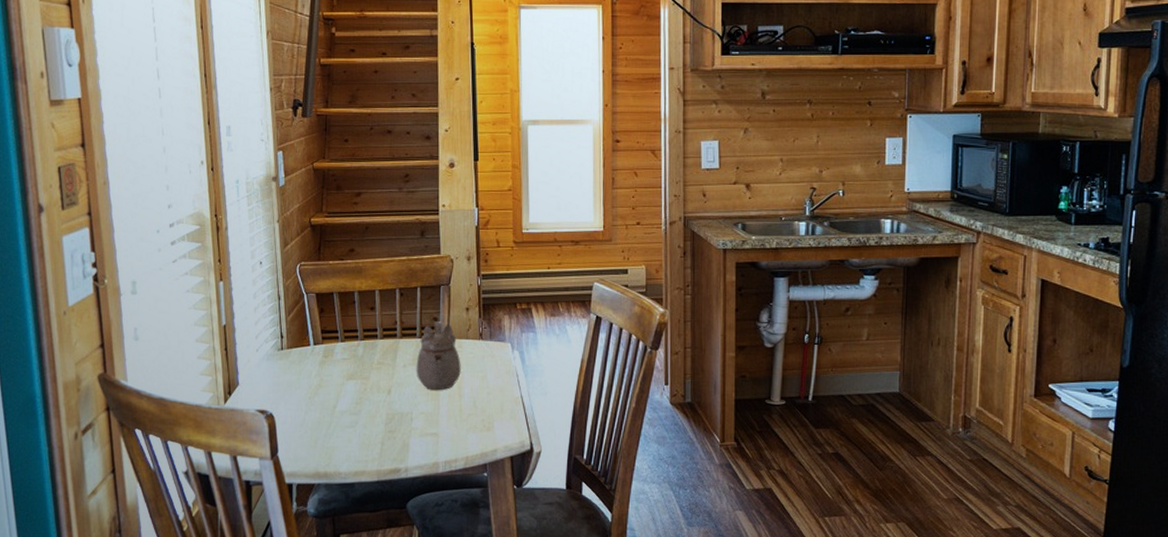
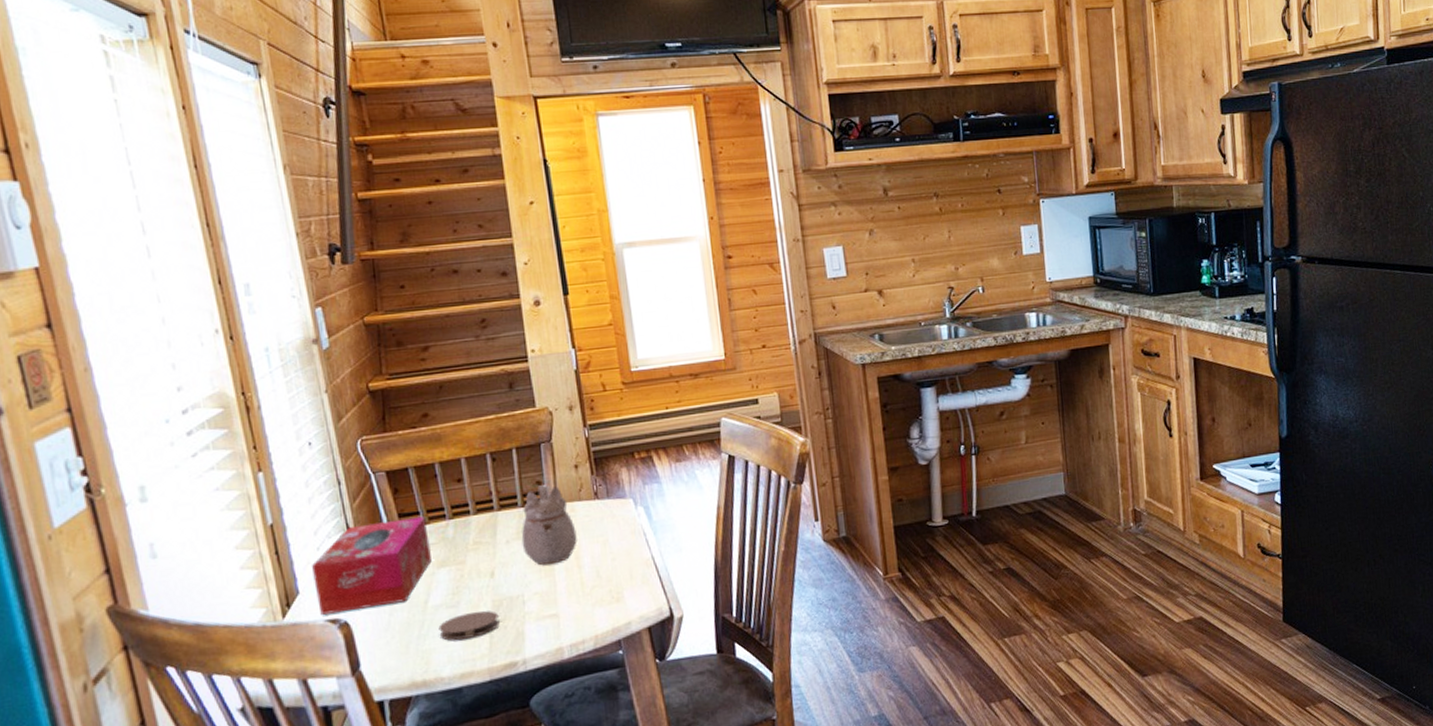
tissue box: none [251,335,343,405] -> present [312,516,432,615]
coaster: none [342,421,390,443] -> present [438,611,500,641]

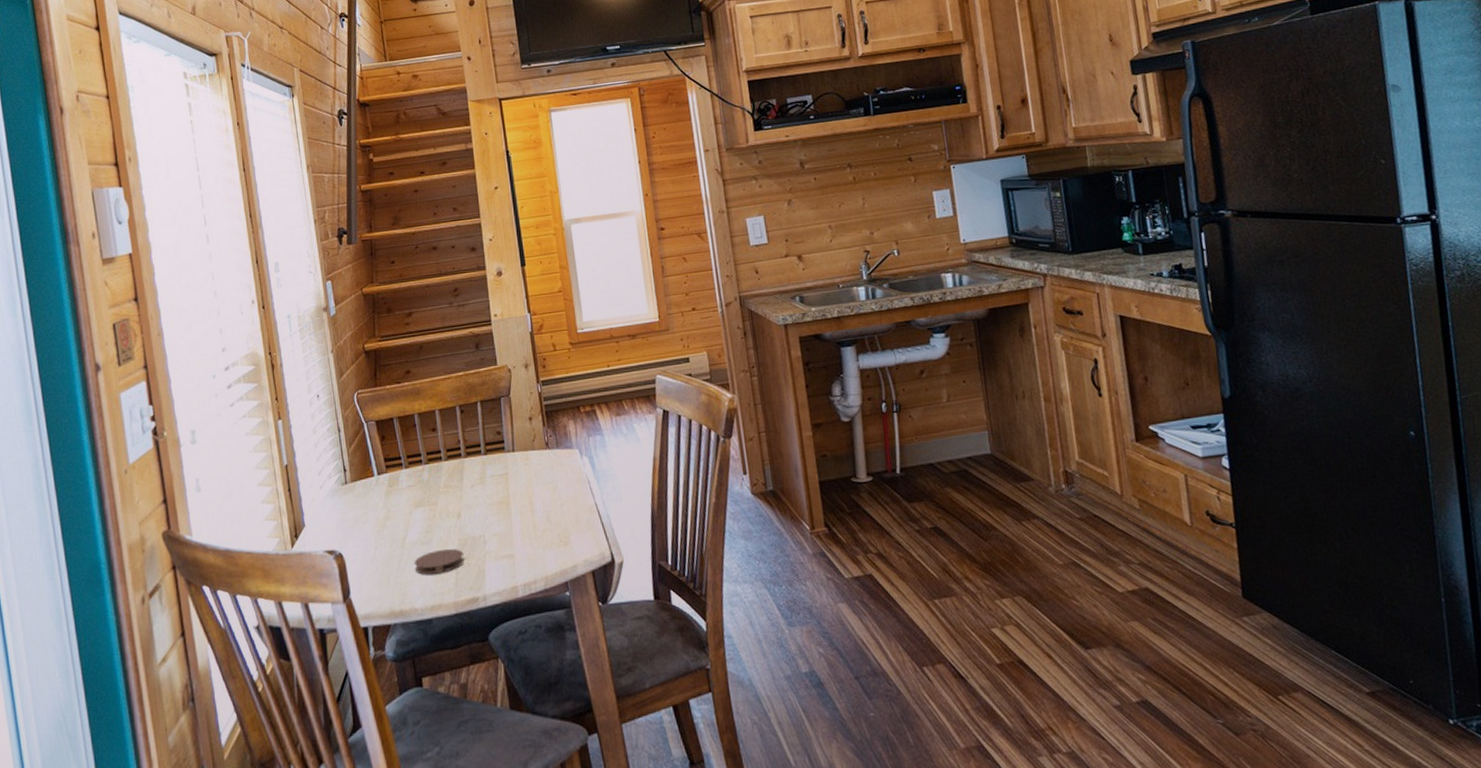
tissue box: present [312,516,432,615] -> none [316,461,410,546]
teapot: present [521,485,577,565] -> none [483,435,531,509]

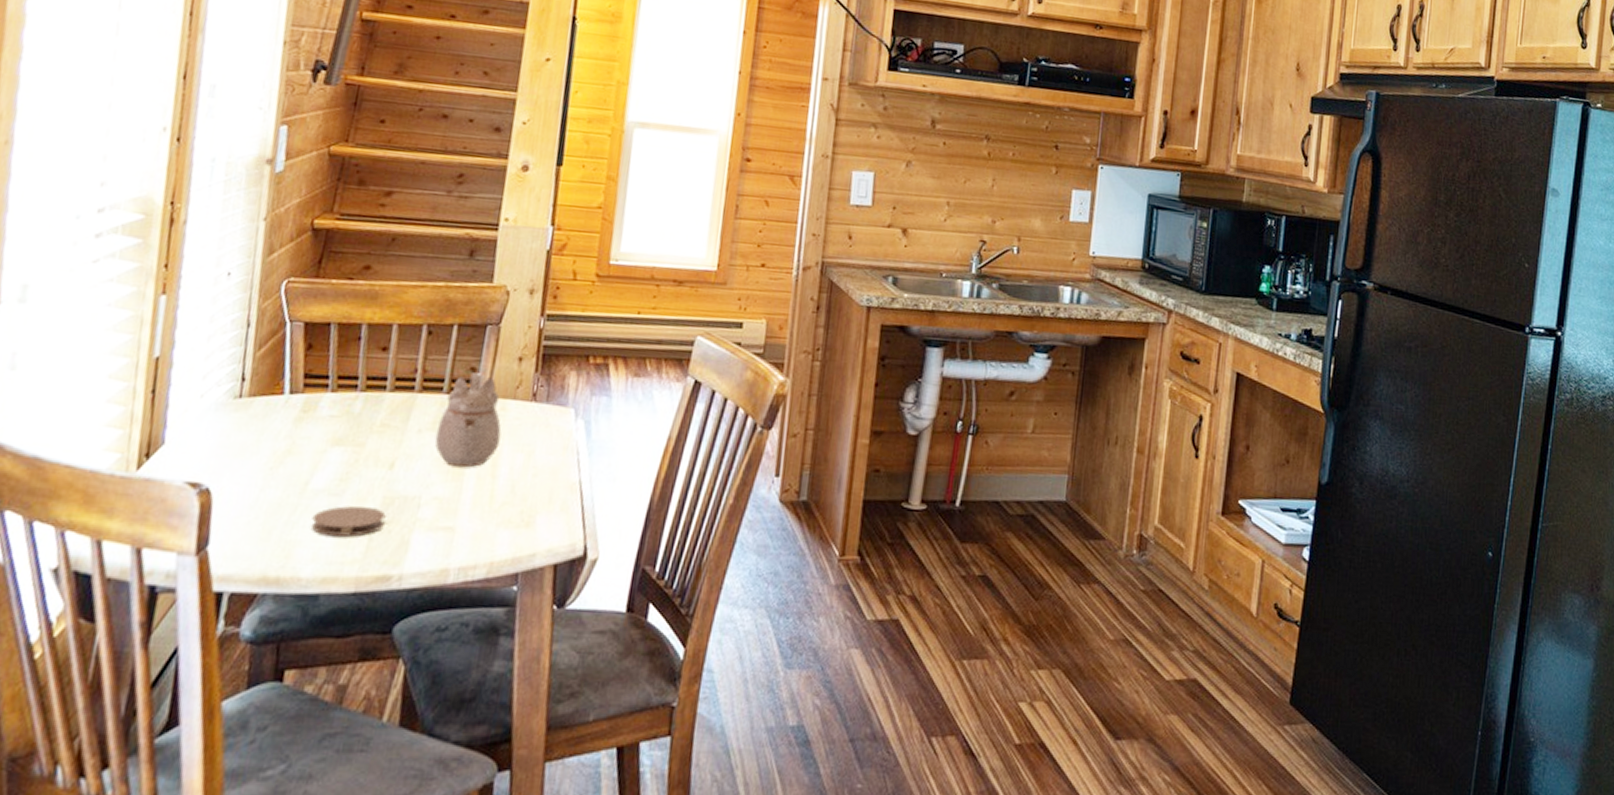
teapot: none [483,435,531,509] -> present [434,373,502,468]

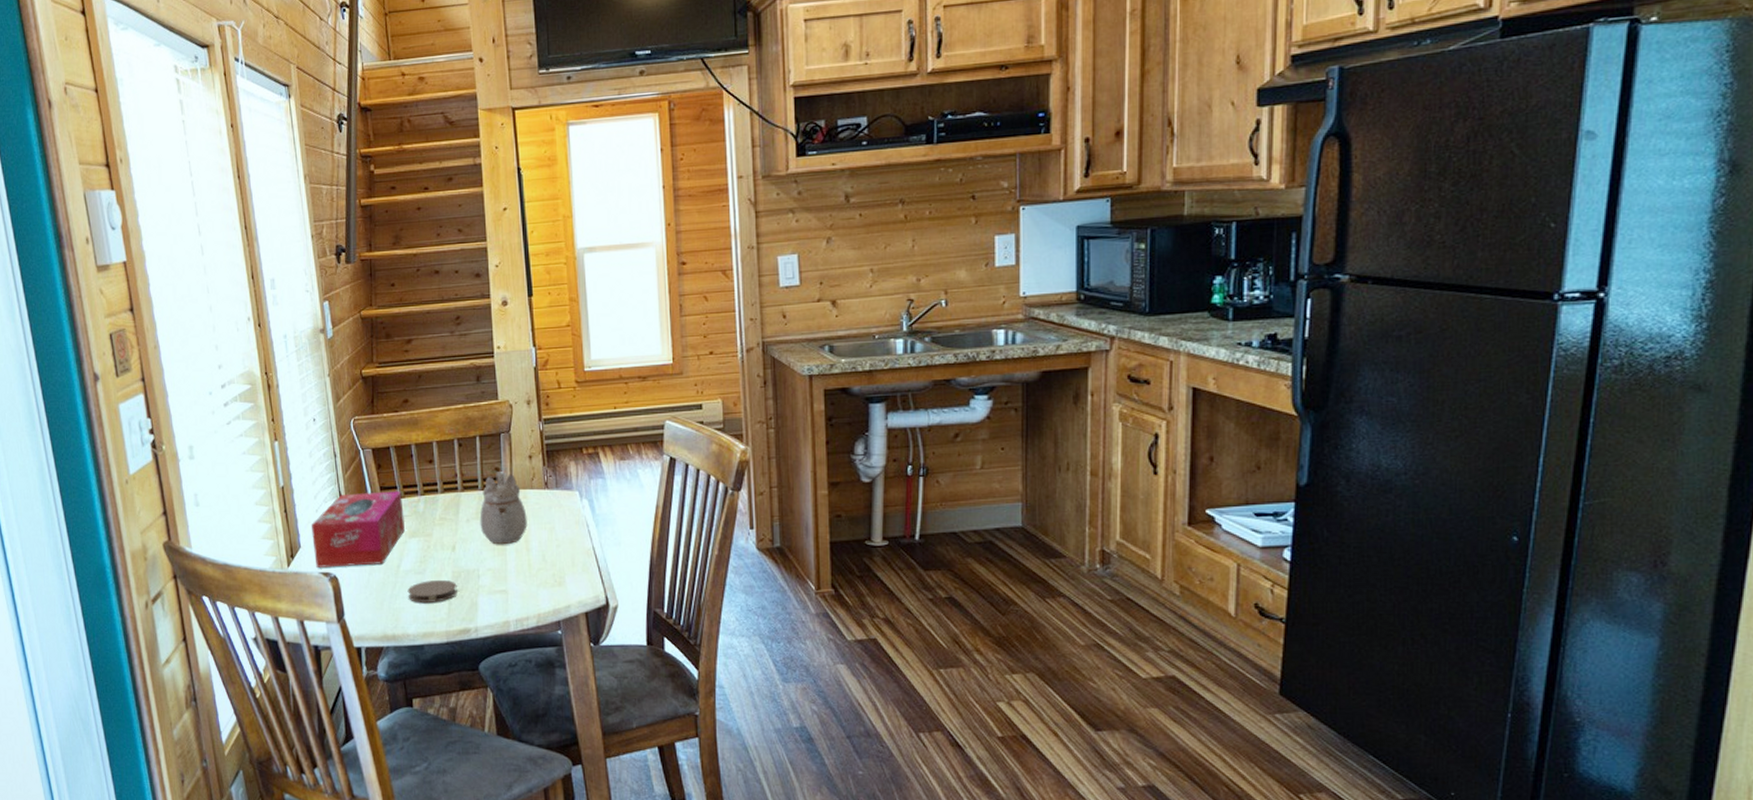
tissue box: none [181,378,335,478] -> present [312,491,405,567]

